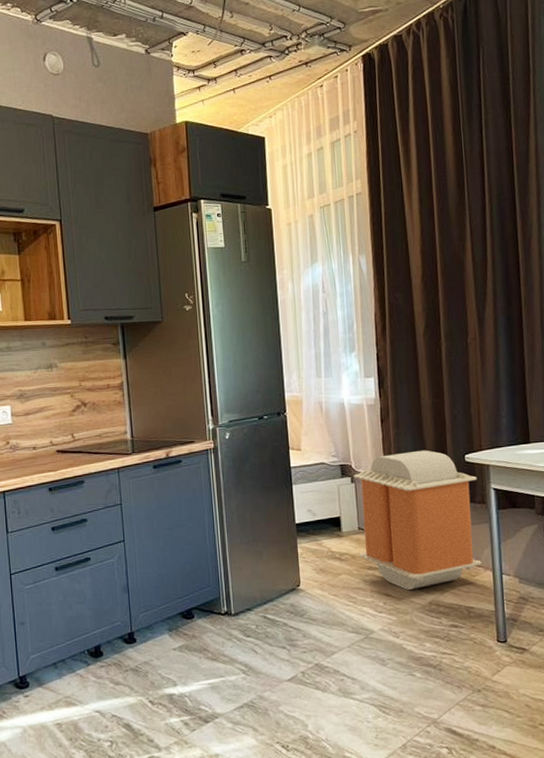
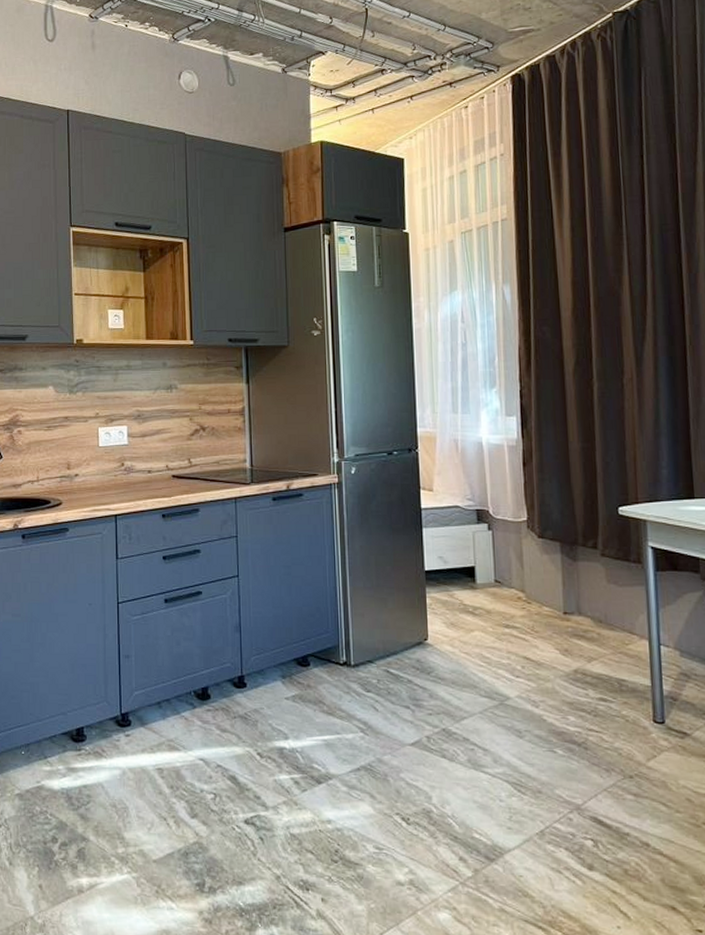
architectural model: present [353,450,482,590] -> none [491,499,636,654]

